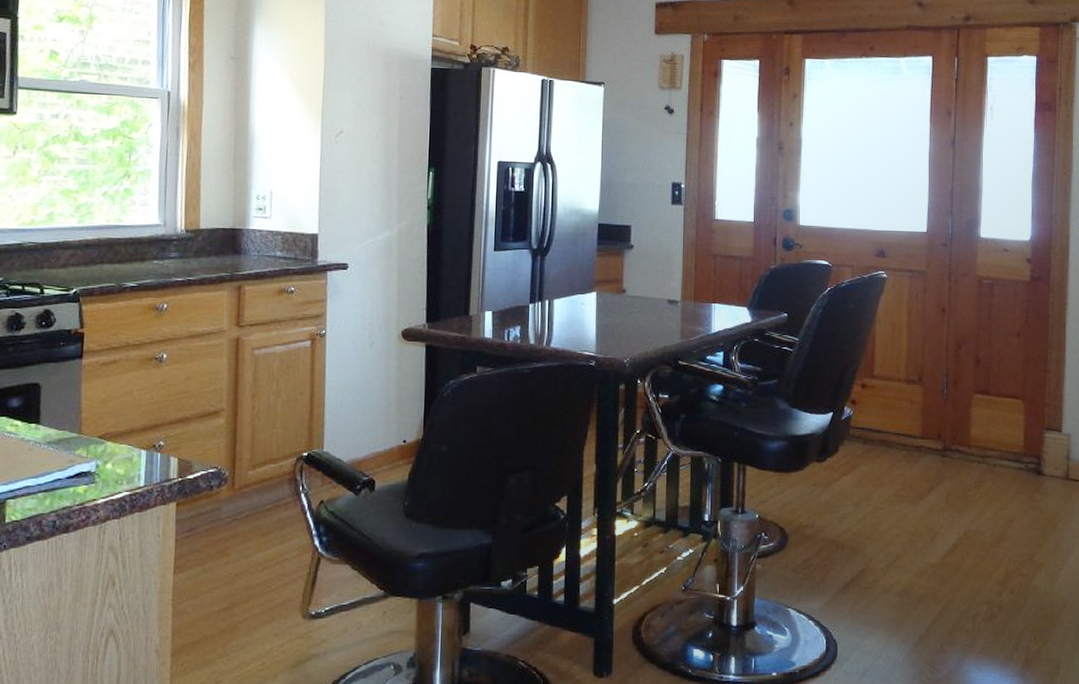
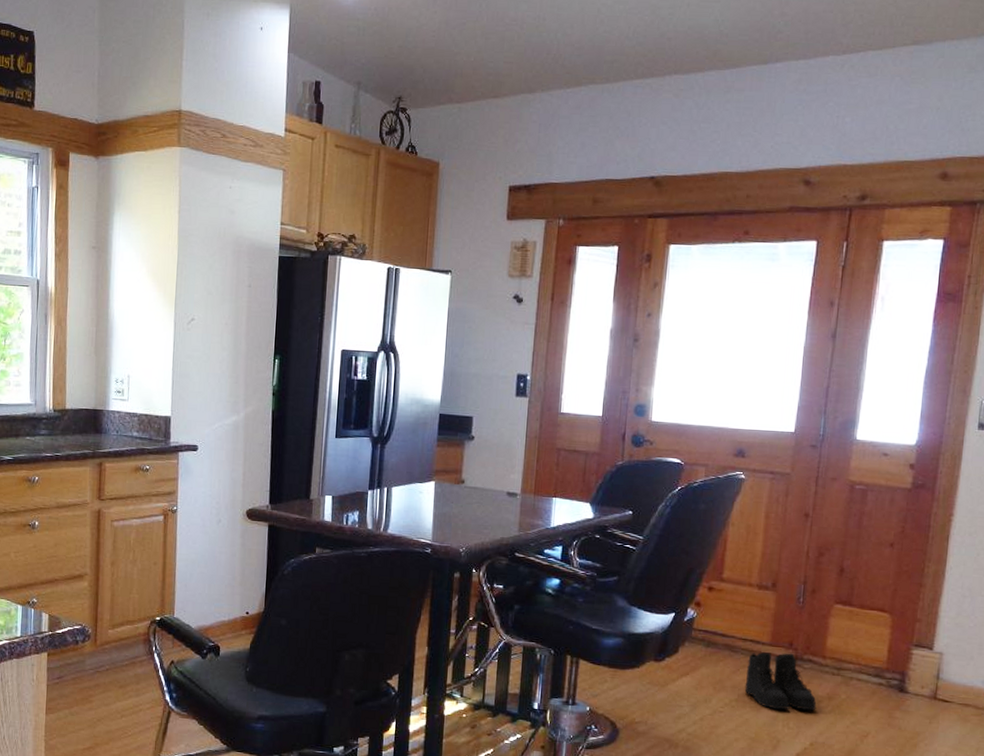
boots: none [901,444,967,502] -> present [744,652,817,711]

